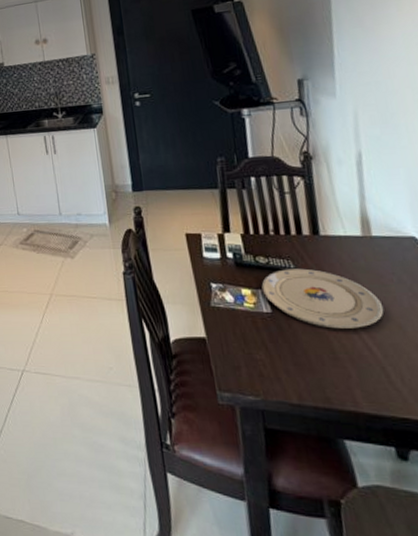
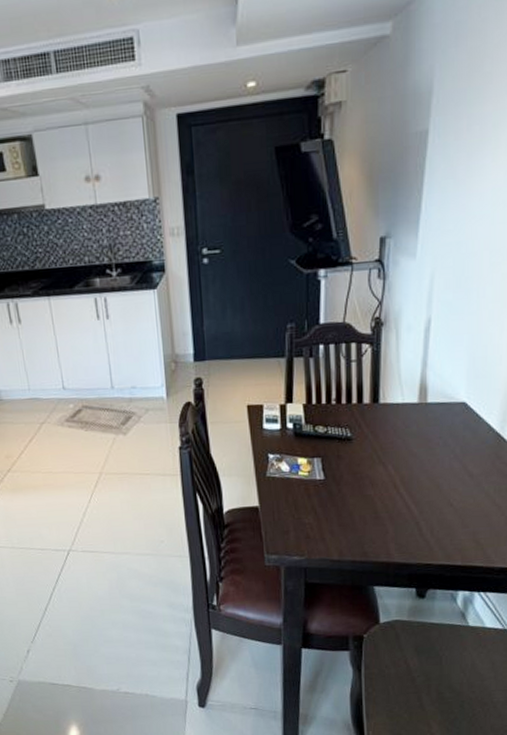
plate: present [261,268,384,329] -> none [317,436,427,491]

